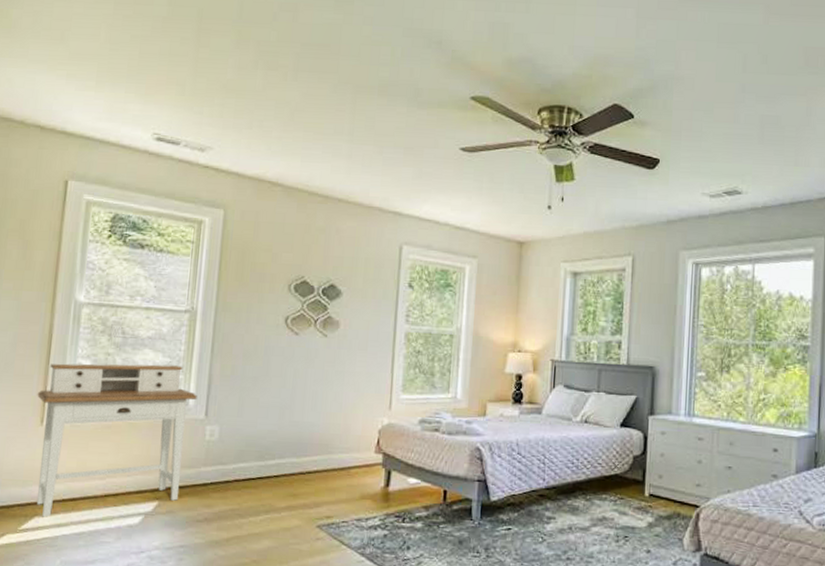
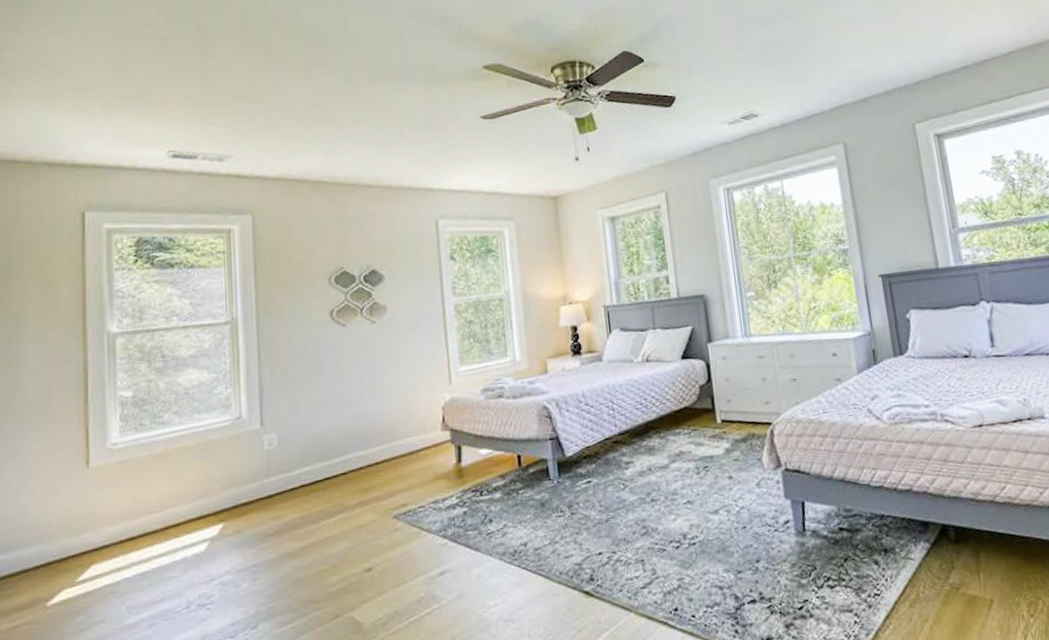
desk: present [37,363,197,518] -> none [79,379,250,564]

